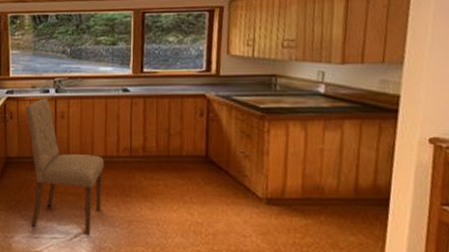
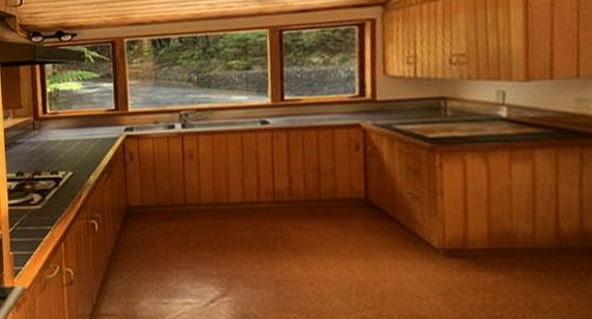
dining chair: present [25,97,104,235] -> none [147,134,243,300]

